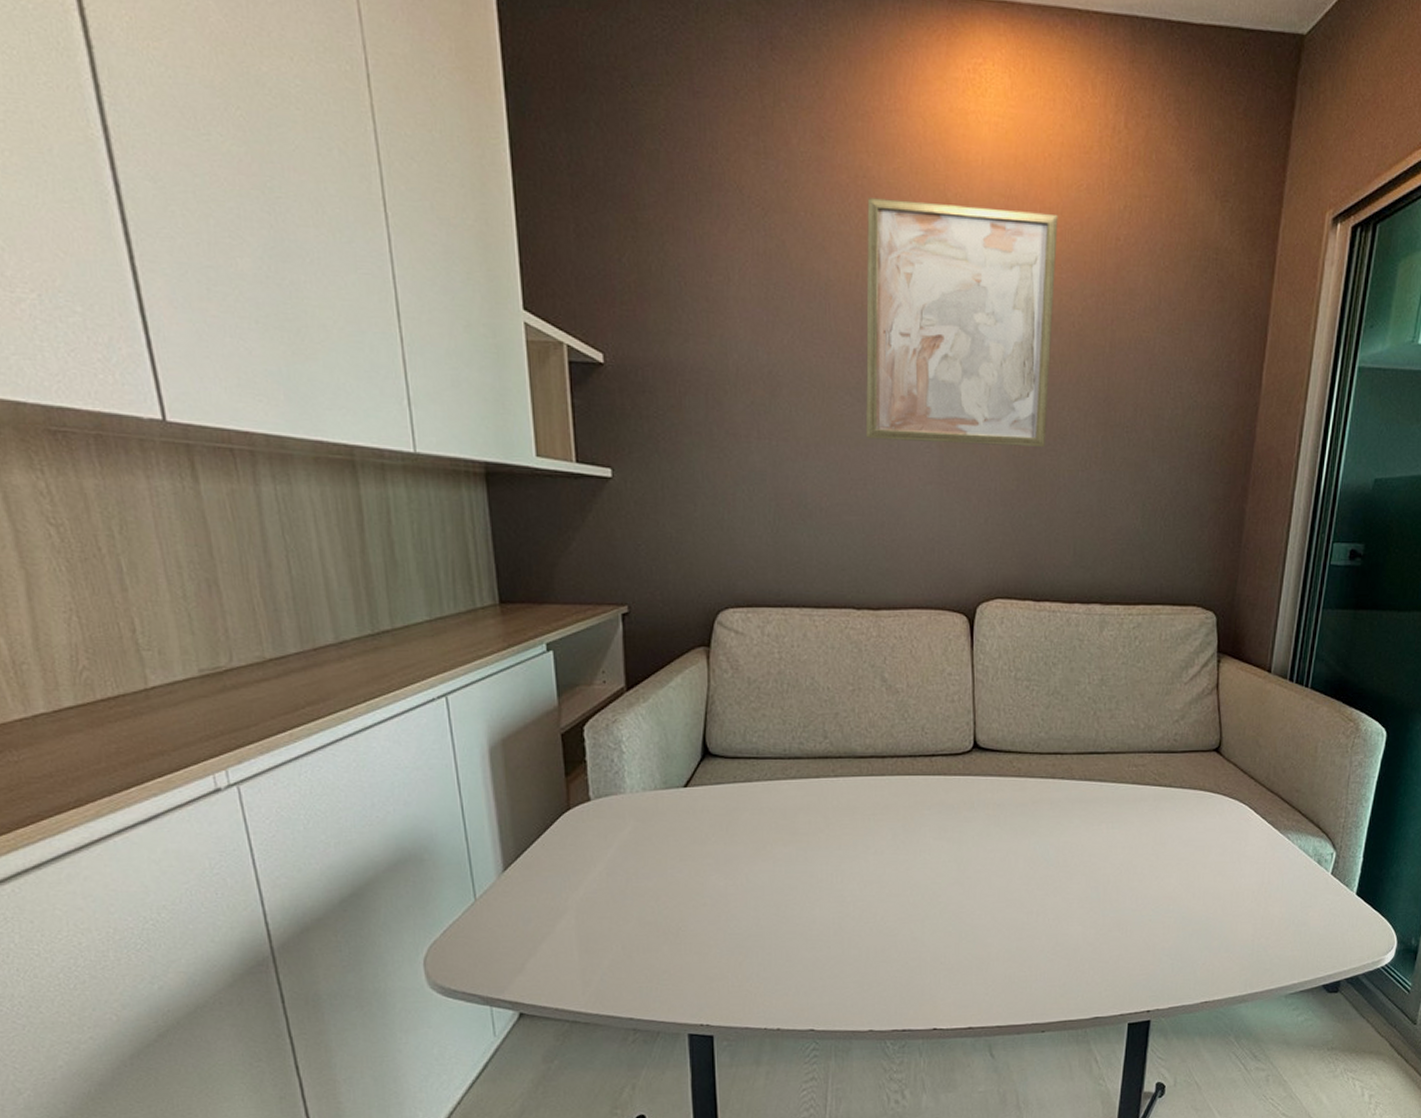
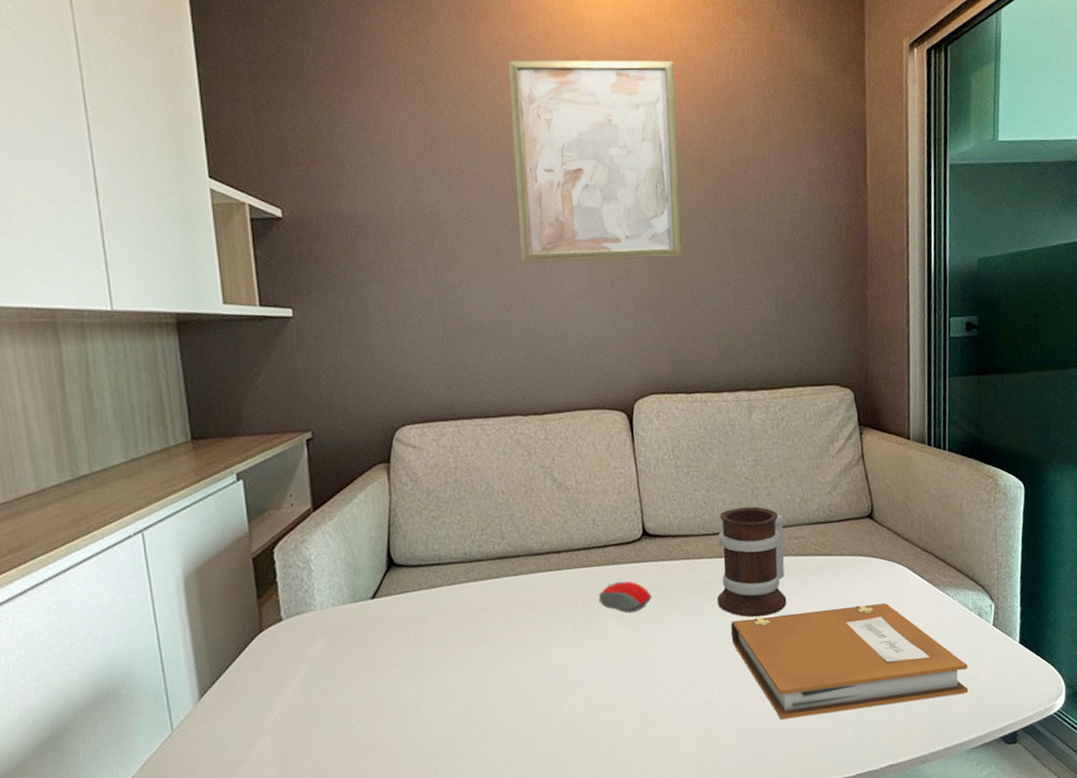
computer mouse: none [921,793,977,827] -> present [598,581,652,613]
mug: none [1044,729,1126,842] -> present [717,506,787,617]
notebook: none [1056,840,1299,947] -> present [730,603,969,720]

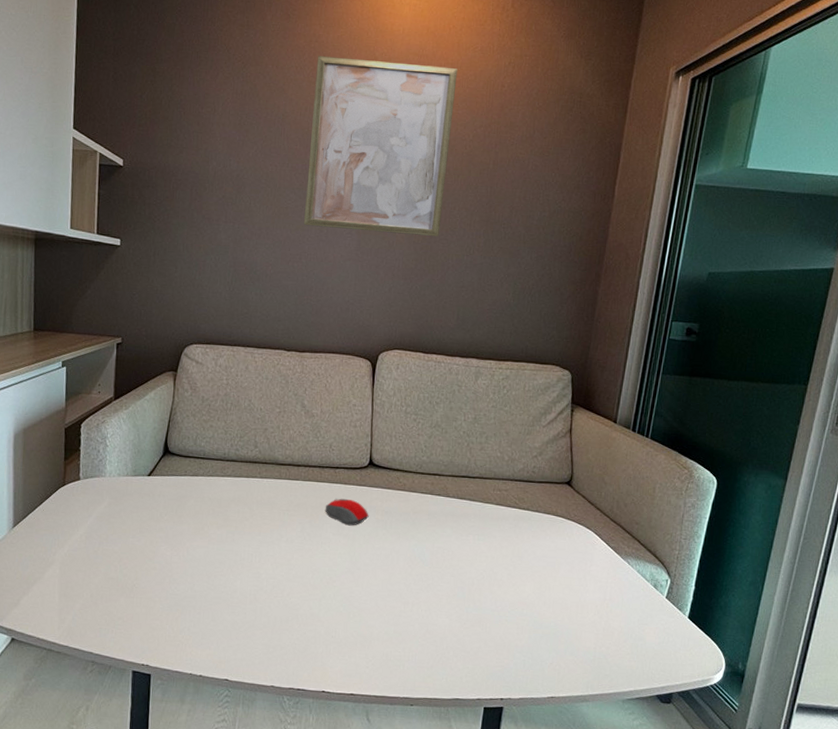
mug: present [717,506,787,617] -> none [422,455,493,550]
notebook: present [730,603,969,720] -> none [430,548,636,651]

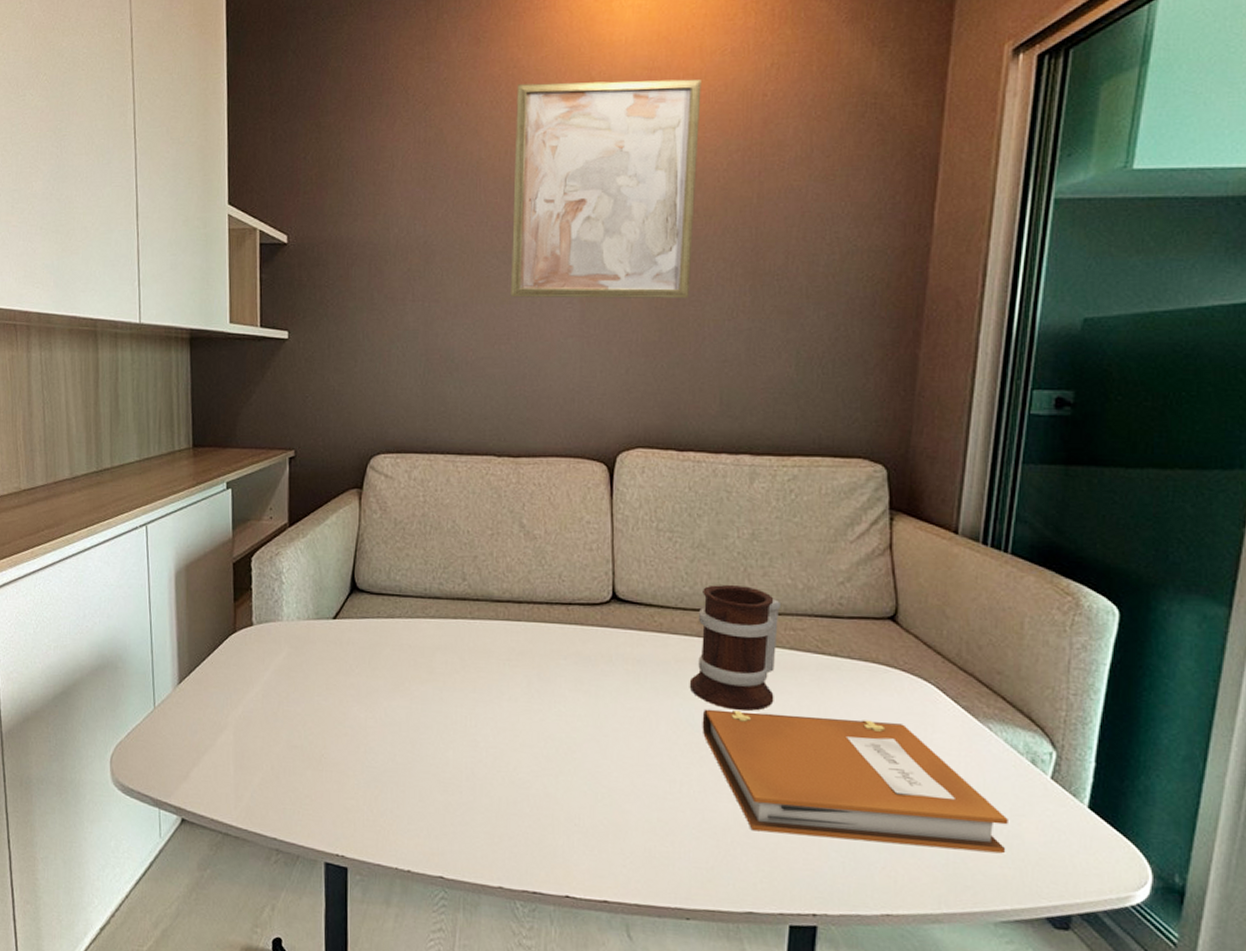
computer mouse: present [325,498,369,526] -> none [556,643,615,680]
mug: none [422,455,493,550] -> present [689,585,782,711]
notebook: none [430,548,636,651] -> present [702,709,1008,854]

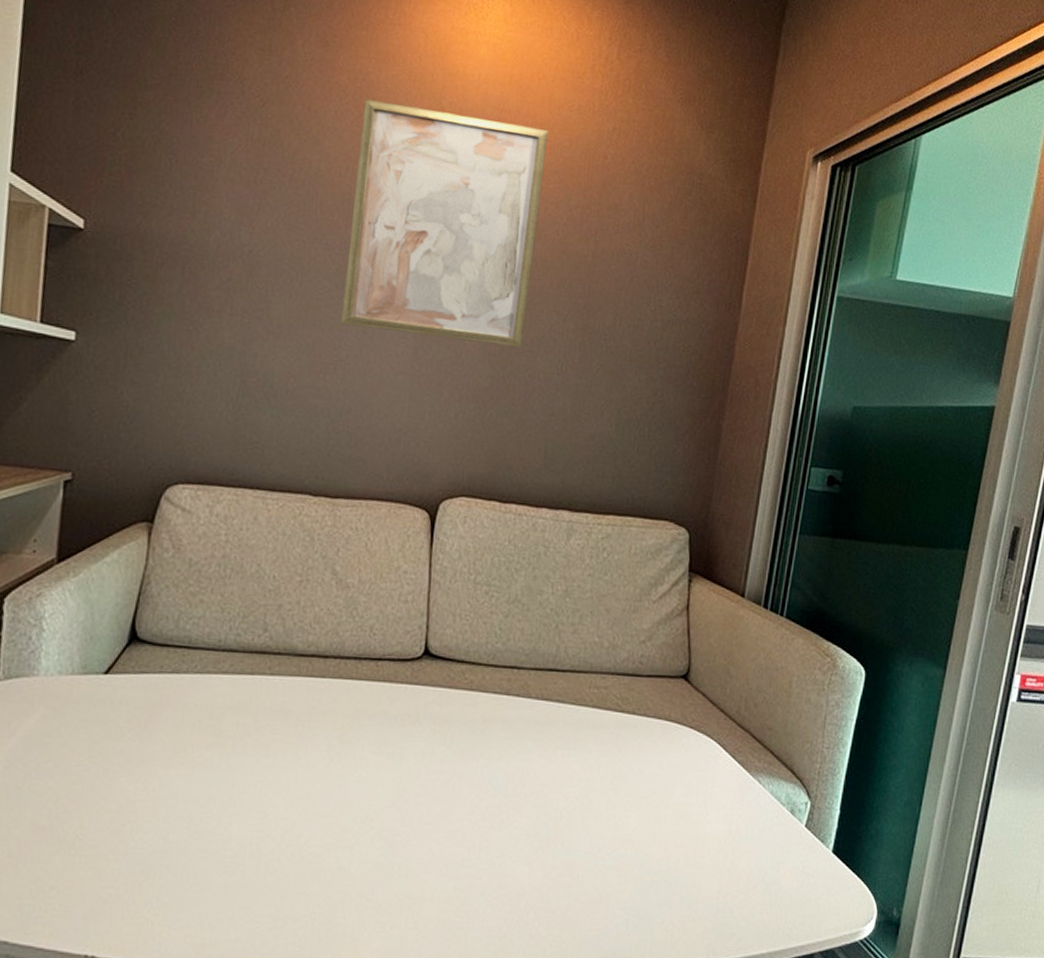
mug: present [689,585,782,711] -> none [495,641,588,770]
notebook: present [702,709,1008,854] -> none [504,769,769,900]

